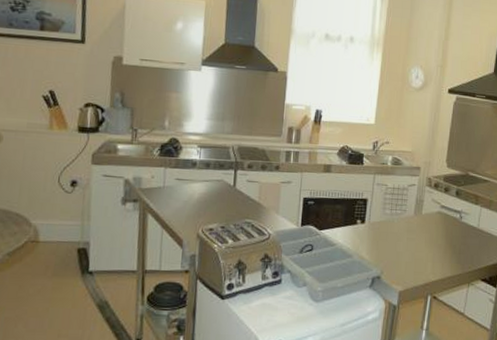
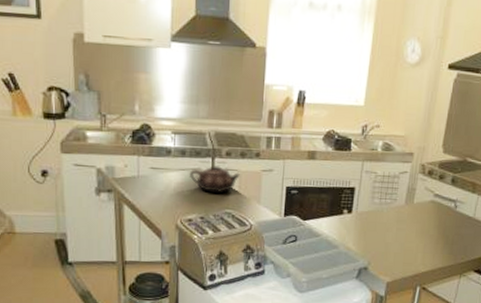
teapot: none [213,177,260,203] -> present [190,166,240,192]

